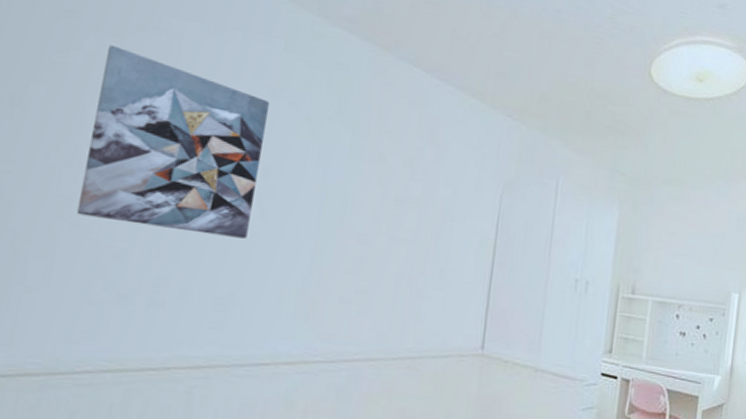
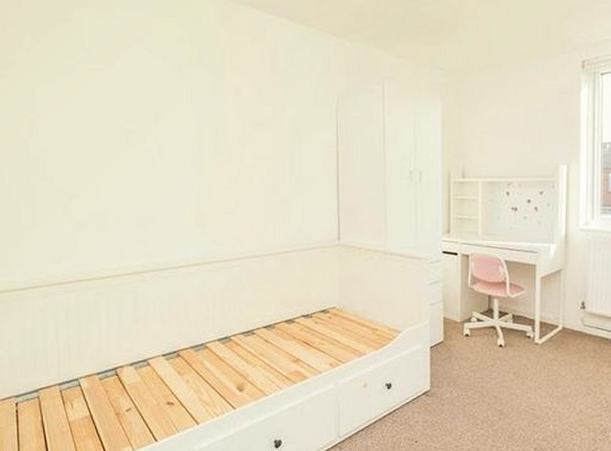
wall art: present [76,44,270,239] -> none [39,39,152,173]

